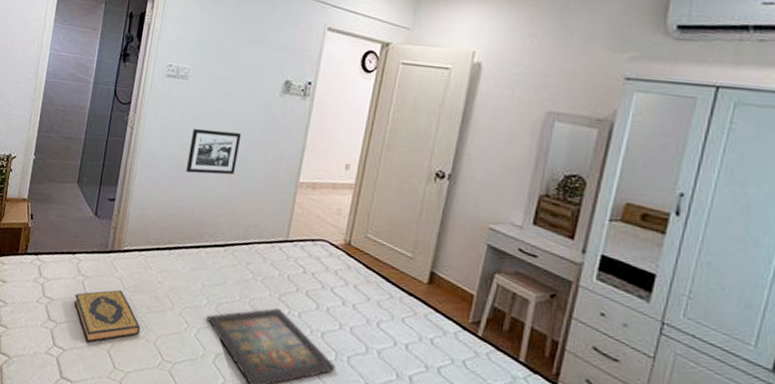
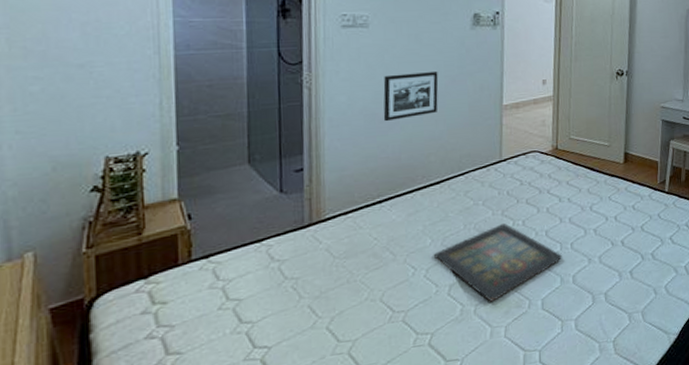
hardback book: present [74,289,140,343] -> none [271,260,362,329]

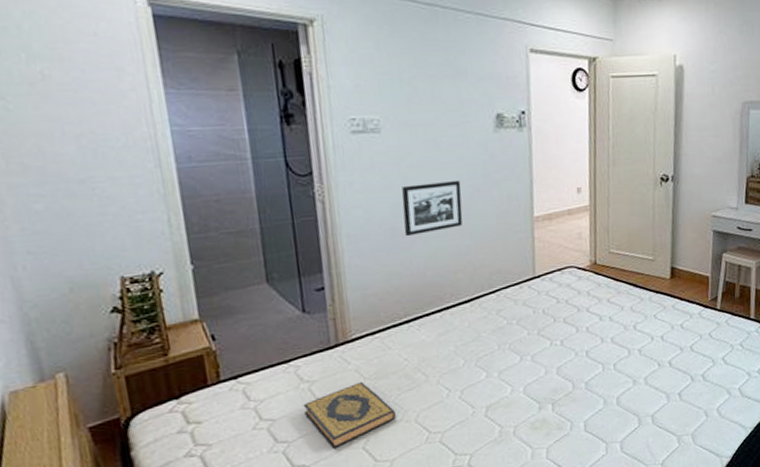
hardback book: none [271,260,362,329] -> present [303,381,396,448]
icon panel: present [433,223,562,302] -> none [467,343,605,424]

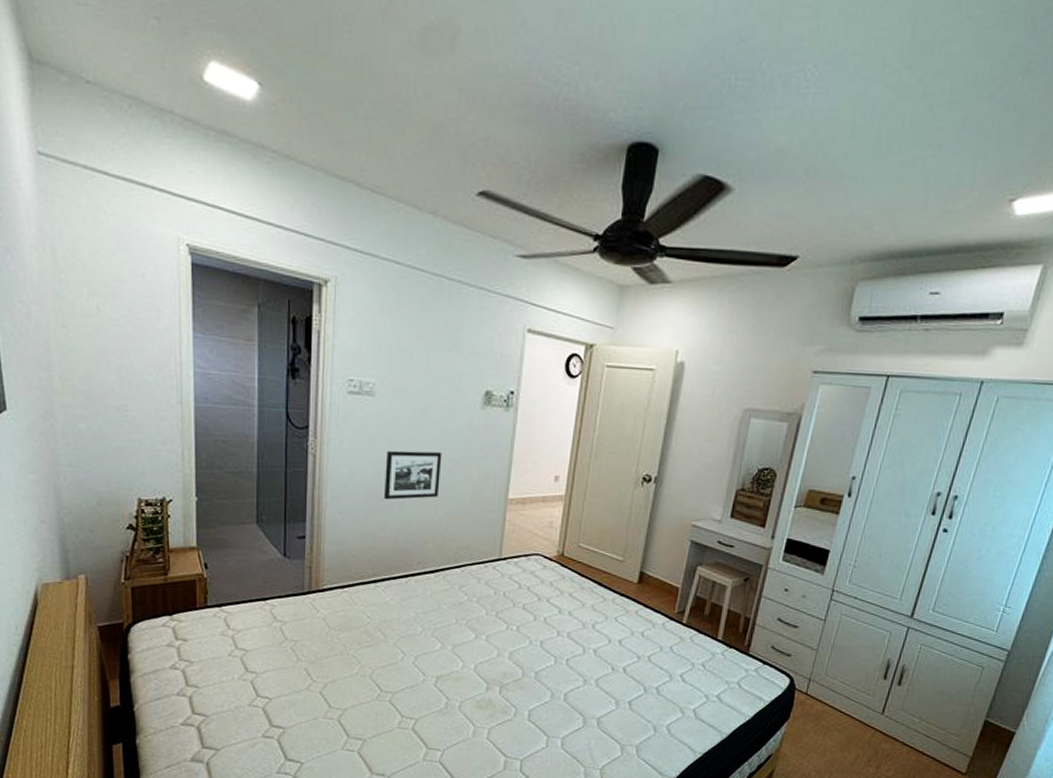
hardback book: present [303,381,396,448] -> none [273,630,353,688]

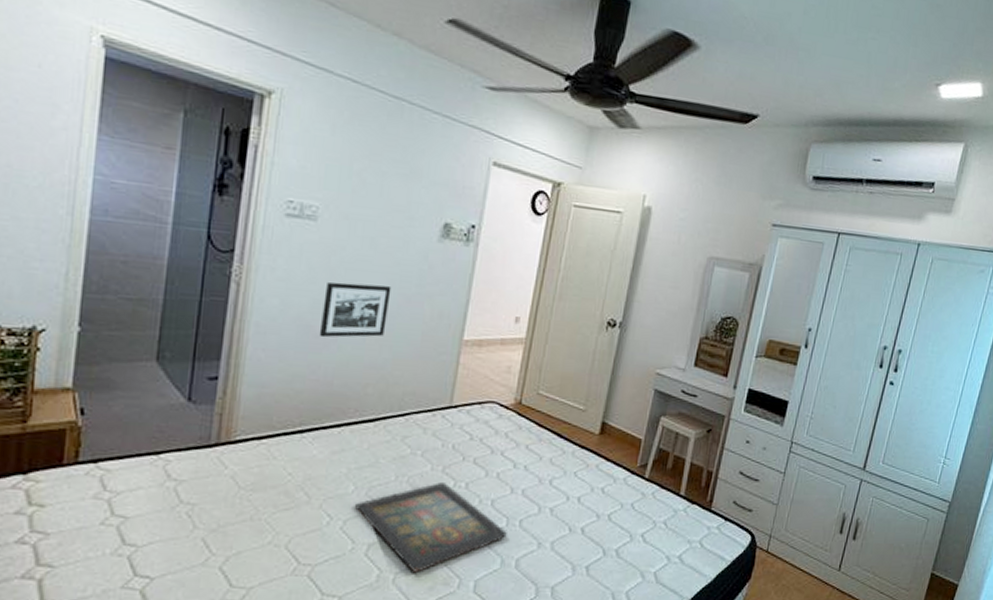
icon panel: none [423,625,555,702] -> present [354,482,507,573]

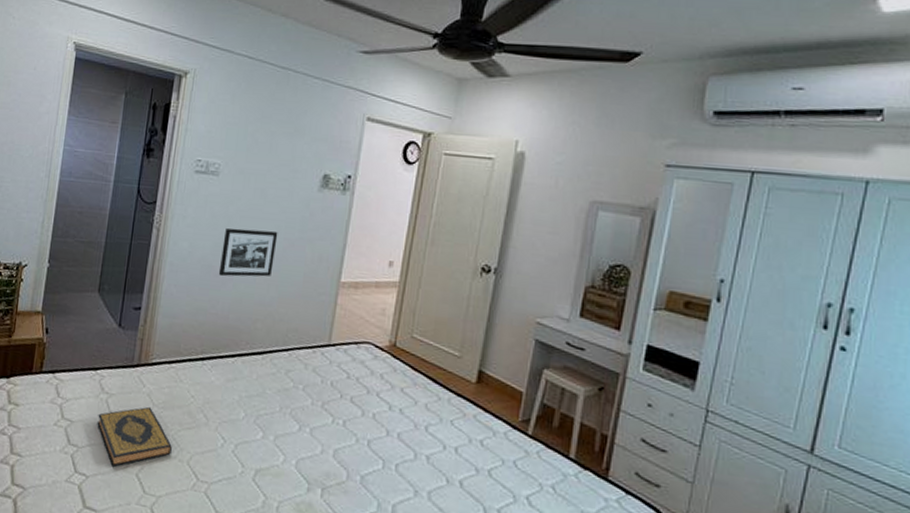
hardback book: none [163,490,265,563] -> present [97,406,172,467]
icon panel: present [354,482,507,573] -> none [244,417,383,504]

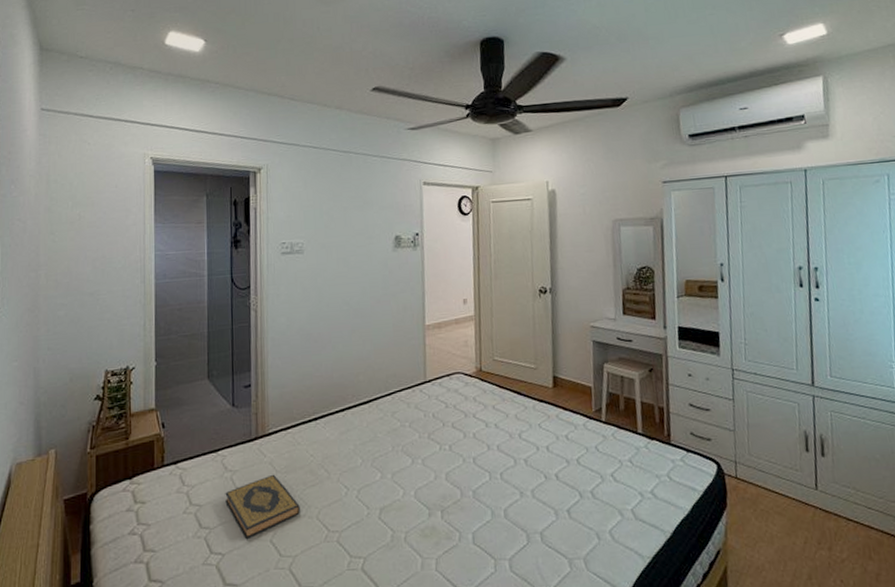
picture frame: present [218,228,278,277] -> none [316,293,365,342]

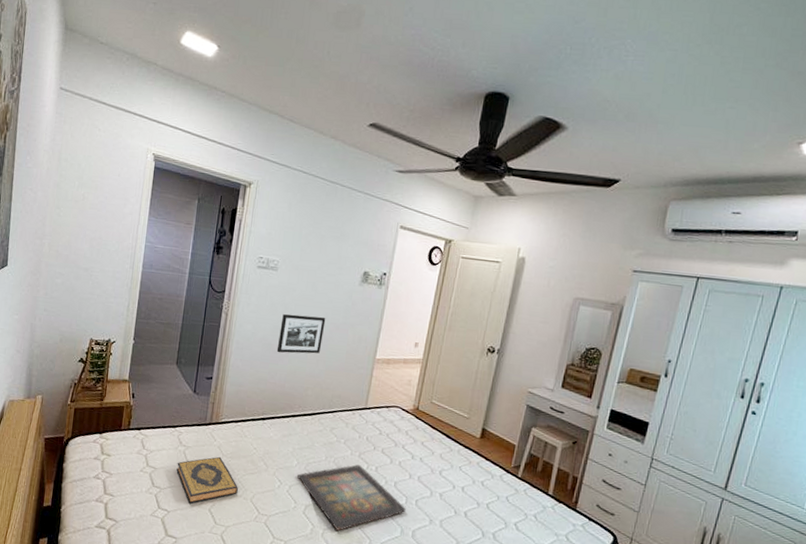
picture frame: none [316,293,365,342] -> present [276,314,326,354]
icon panel: none [364,447,492,530] -> present [296,464,406,531]

